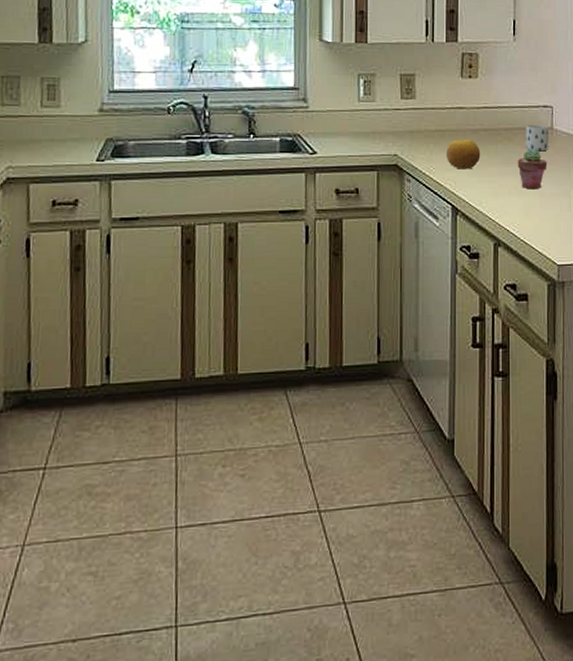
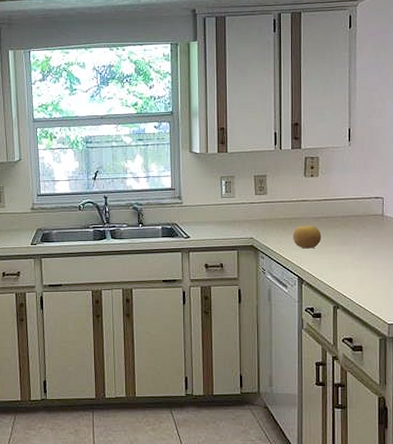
potted succulent: present [517,149,548,190] -> none [353,232,379,264]
mug: present [526,124,549,152] -> none [360,212,380,234]

